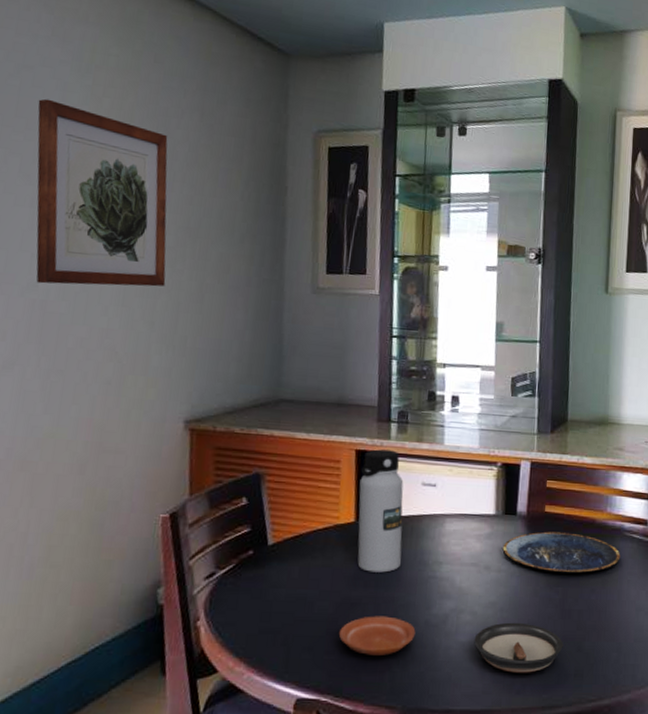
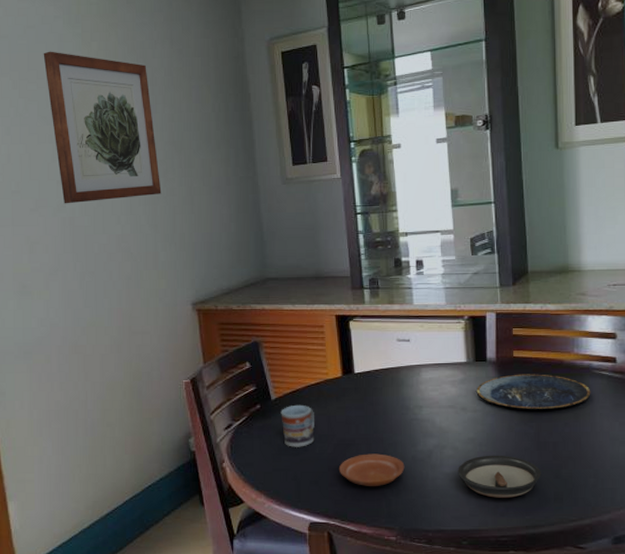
cup: none [277,552,318,605] -> present [280,404,315,447]
water bottle: present [357,449,404,573] -> none [342,313,386,418]

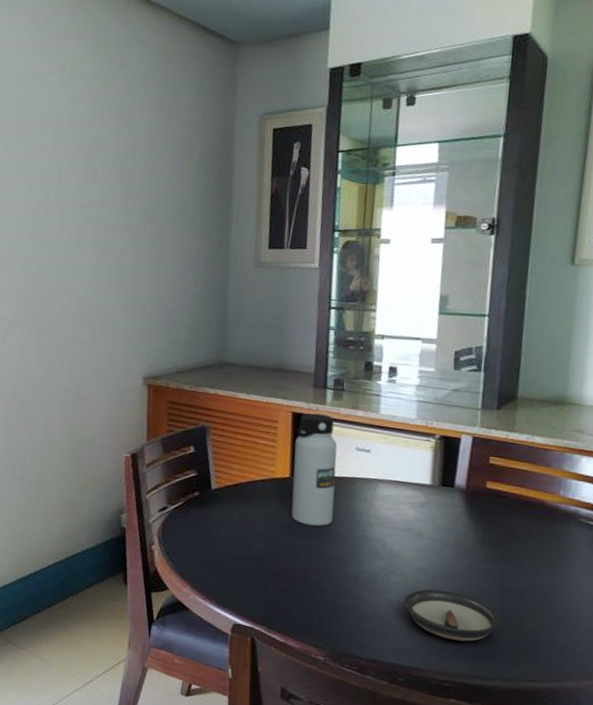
wall art: present [43,51,162,204] -> none [31,106,132,263]
cup: present [280,404,315,447] -> none [218,499,255,544]
plate: present [338,453,405,487] -> none [272,563,345,601]
water bottle: none [342,313,386,418] -> present [291,413,338,527]
plate: present [476,374,591,410] -> none [437,506,574,554]

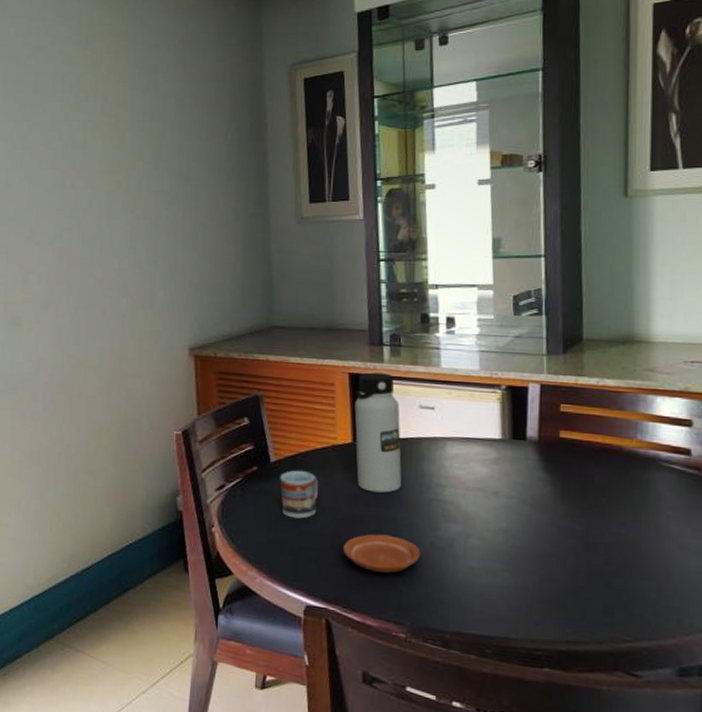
cup: none [218,499,255,544] -> present [280,470,318,519]
plate: none [272,563,345,601] -> present [342,534,421,574]
saucer: present [403,589,501,642] -> none [484,550,589,605]

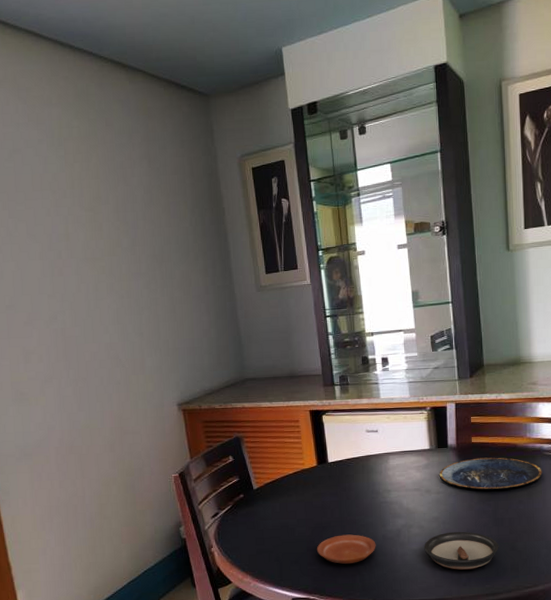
cup: present [280,470,318,519] -> none [262,493,294,532]
water bottle: present [354,372,402,493] -> none [316,407,358,503]
saucer: none [484,550,589,605] -> present [424,531,499,570]
plate: none [512,458,657,505] -> present [439,457,542,490]

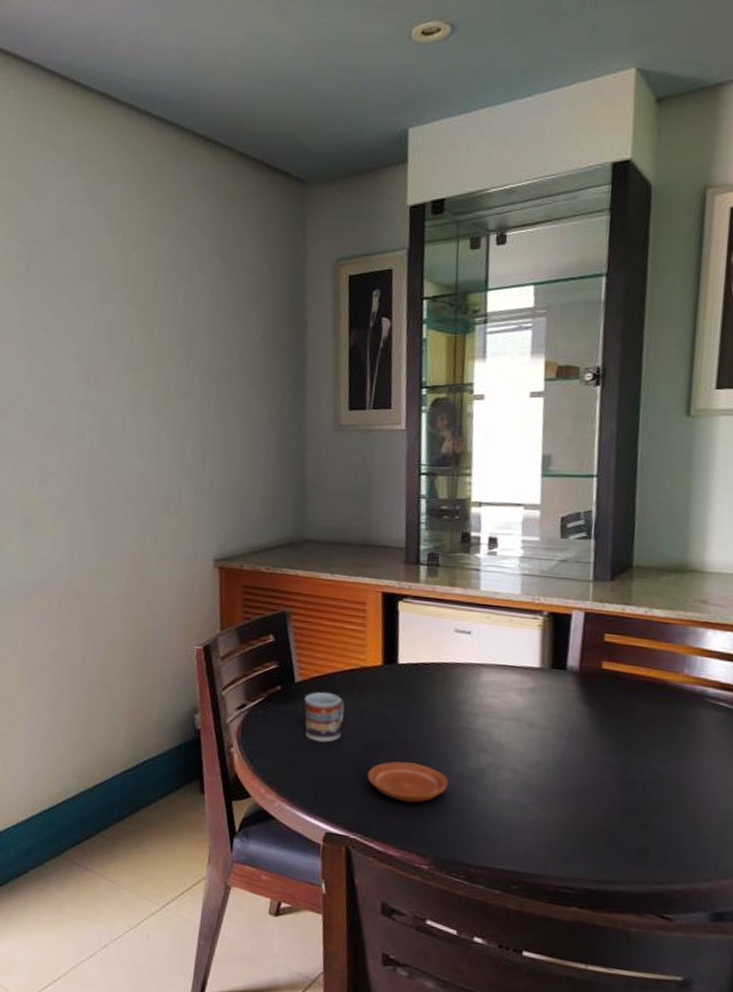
cup: none [262,493,294,532] -> present [304,692,344,743]
saucer: present [424,531,499,570] -> none [514,784,624,842]
plate: present [439,457,542,490] -> none [549,690,702,741]

